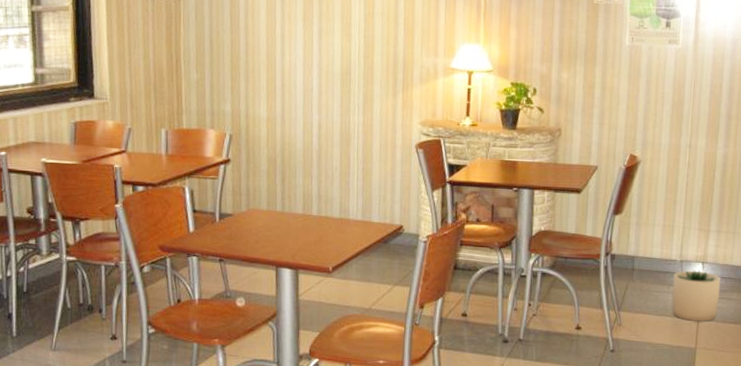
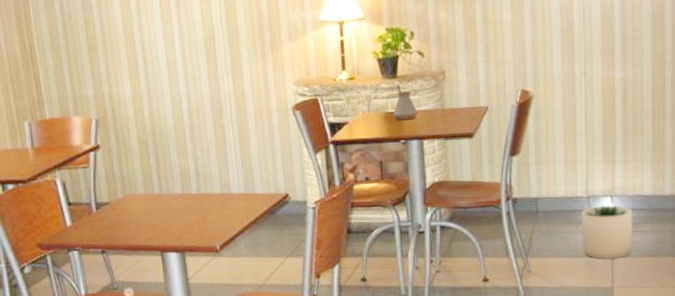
coffee pot: none [508,136,533,170] -> present [392,85,418,121]

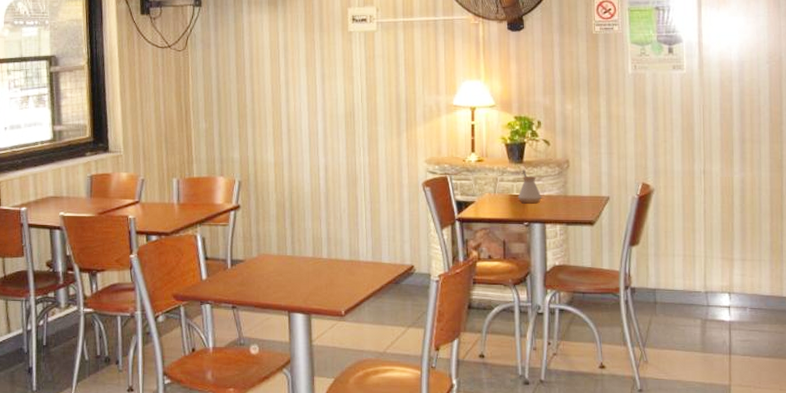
planter: present [581,205,634,259] -> none [699,302,751,357]

